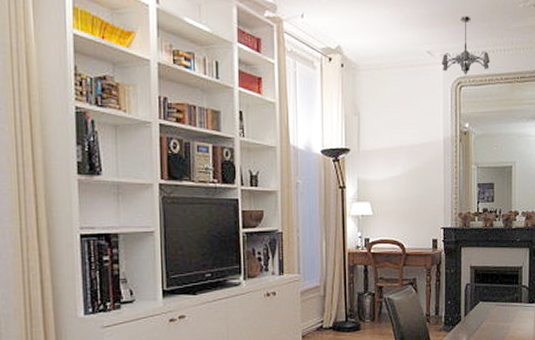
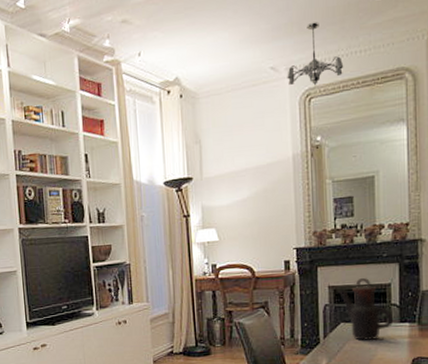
teapot: none [477,260,524,320] -> present [337,278,394,341]

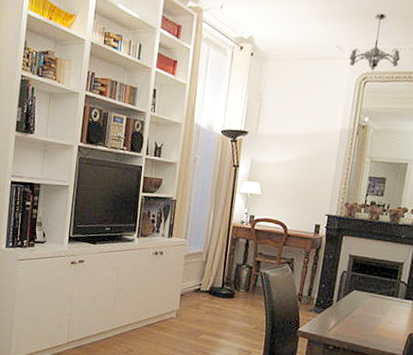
teapot: present [337,278,394,341] -> none [356,253,401,311]

